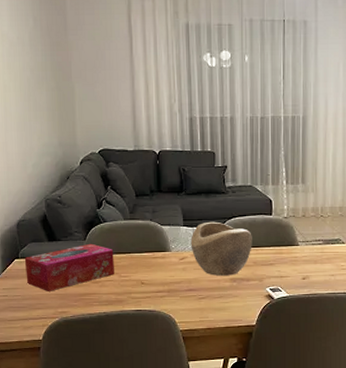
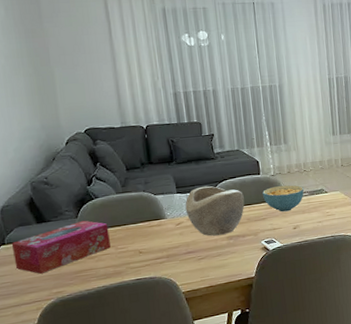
cereal bowl: none [273,230,319,259] -> present [263,185,304,212]

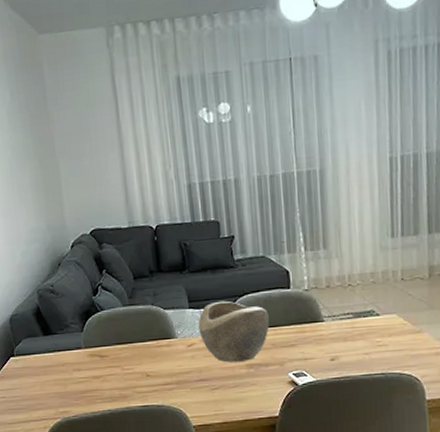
tissue box: present [11,220,111,274] -> none [20,335,116,390]
cereal bowl: present [263,185,304,212] -> none [293,303,348,338]

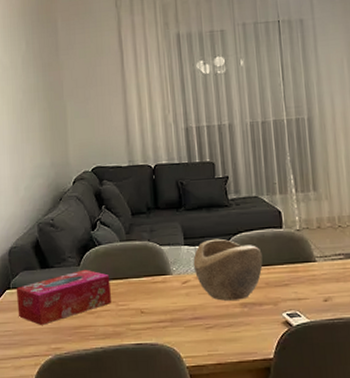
tissue box: none [20,335,116,390] -> present [16,269,111,325]

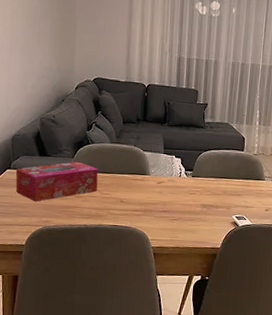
decorative bowl: present [193,238,263,301] -> none [168,152,224,202]

